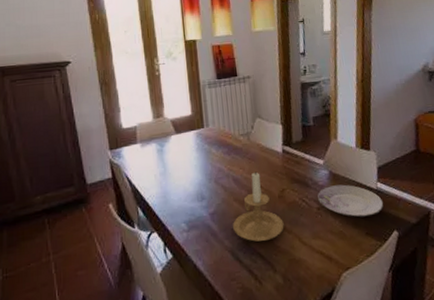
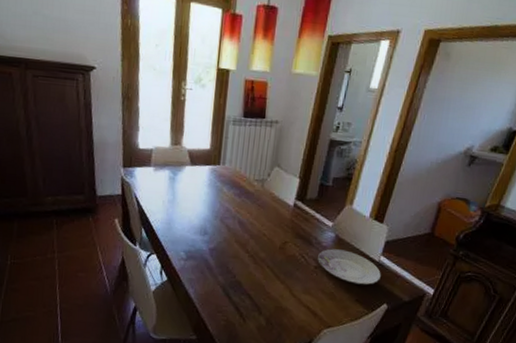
candle holder: present [233,172,284,242] -> none [229,219,279,285]

